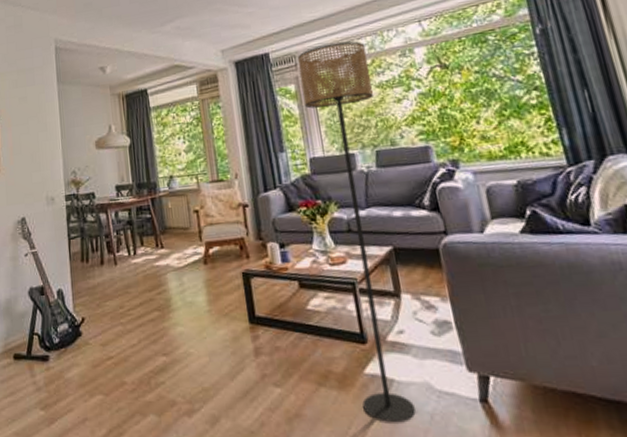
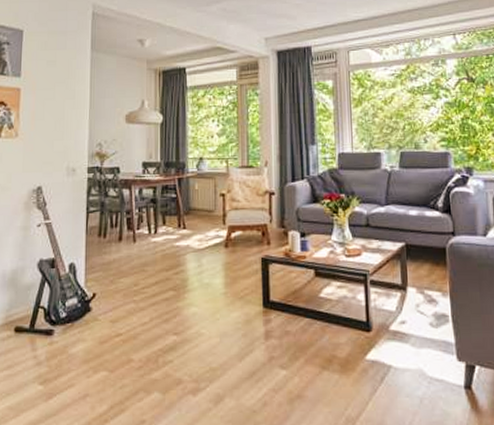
floor lamp: present [298,41,416,422] -> none [339,45,407,404]

